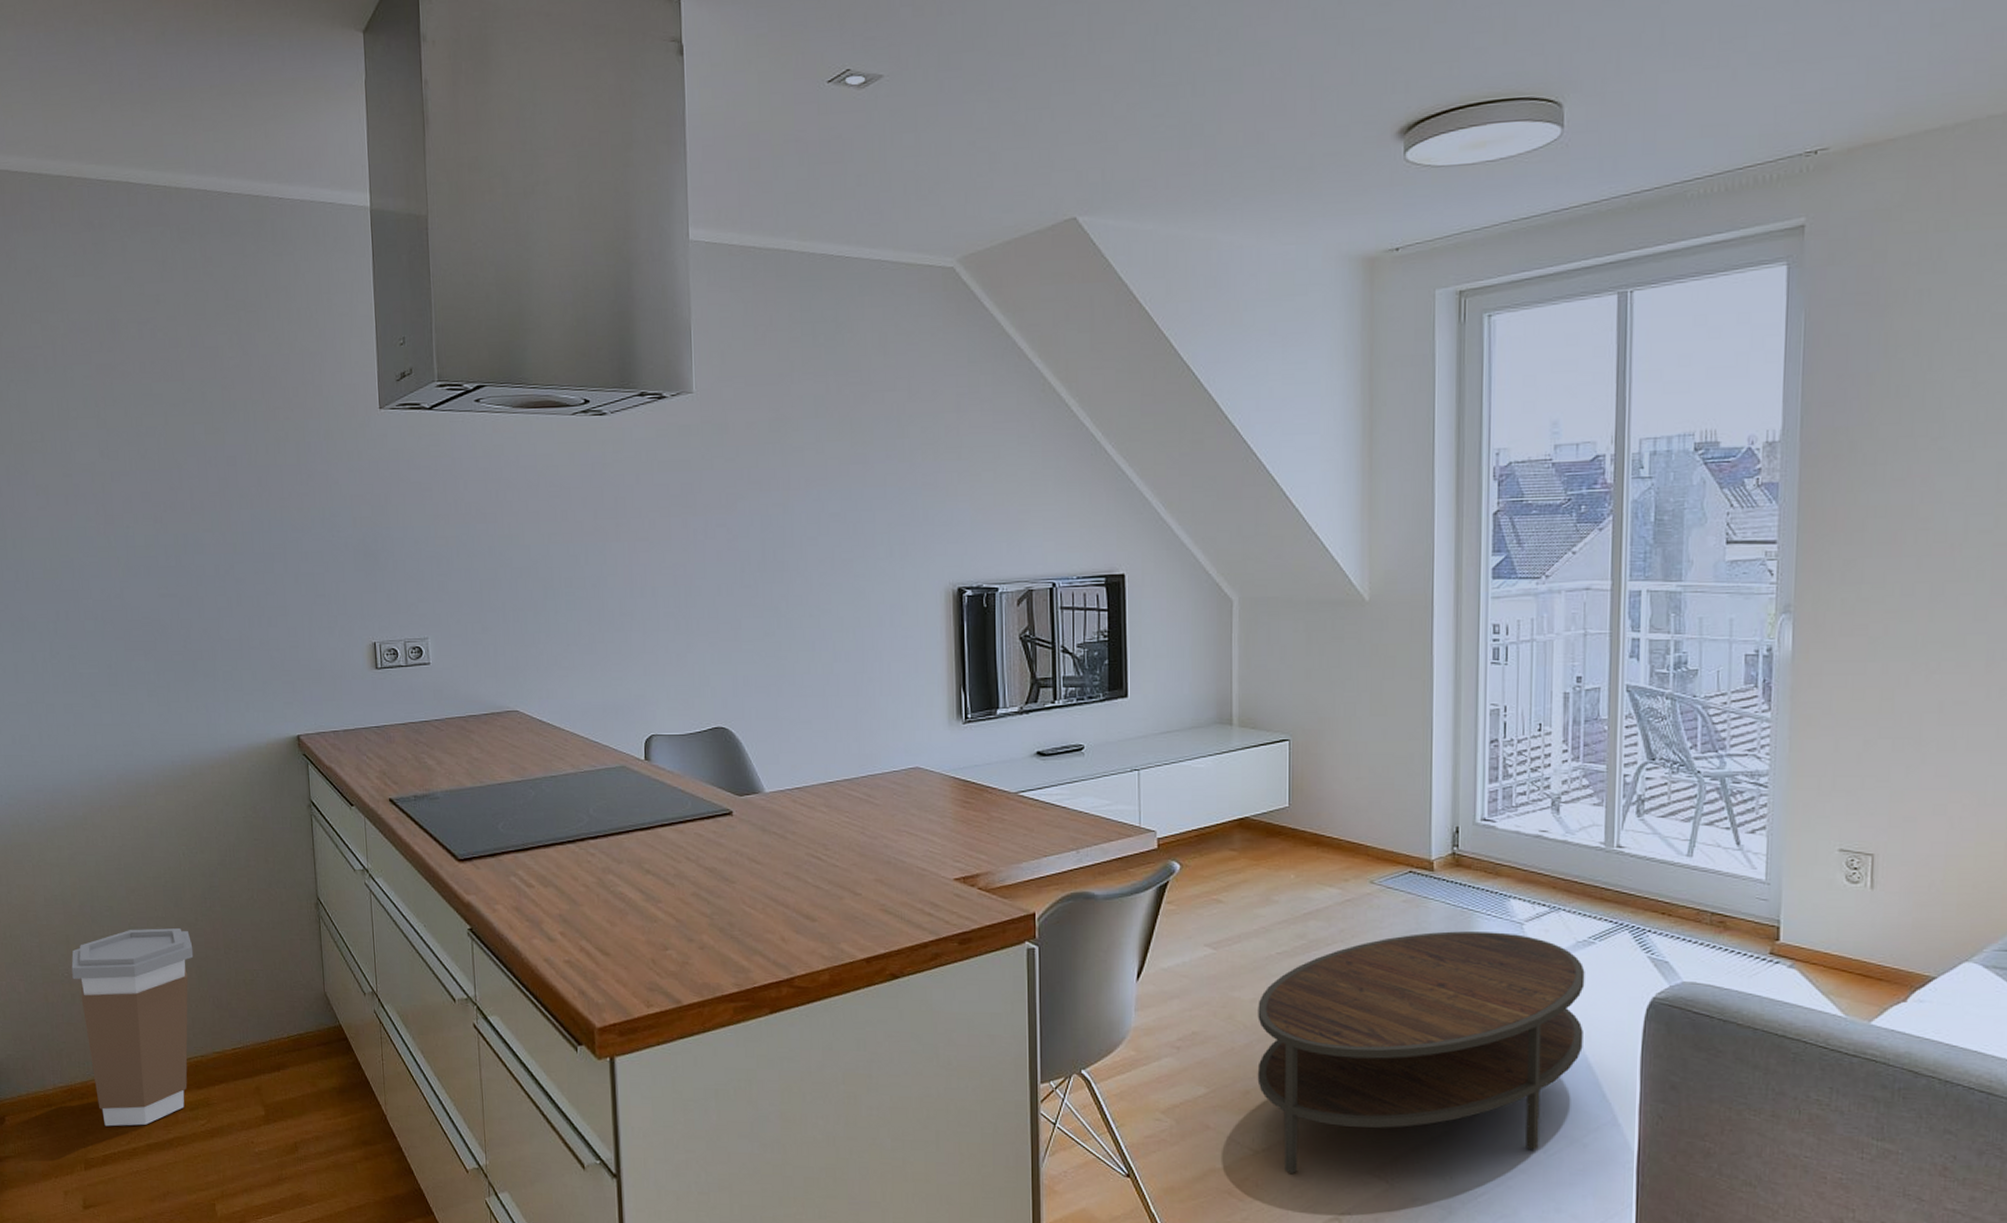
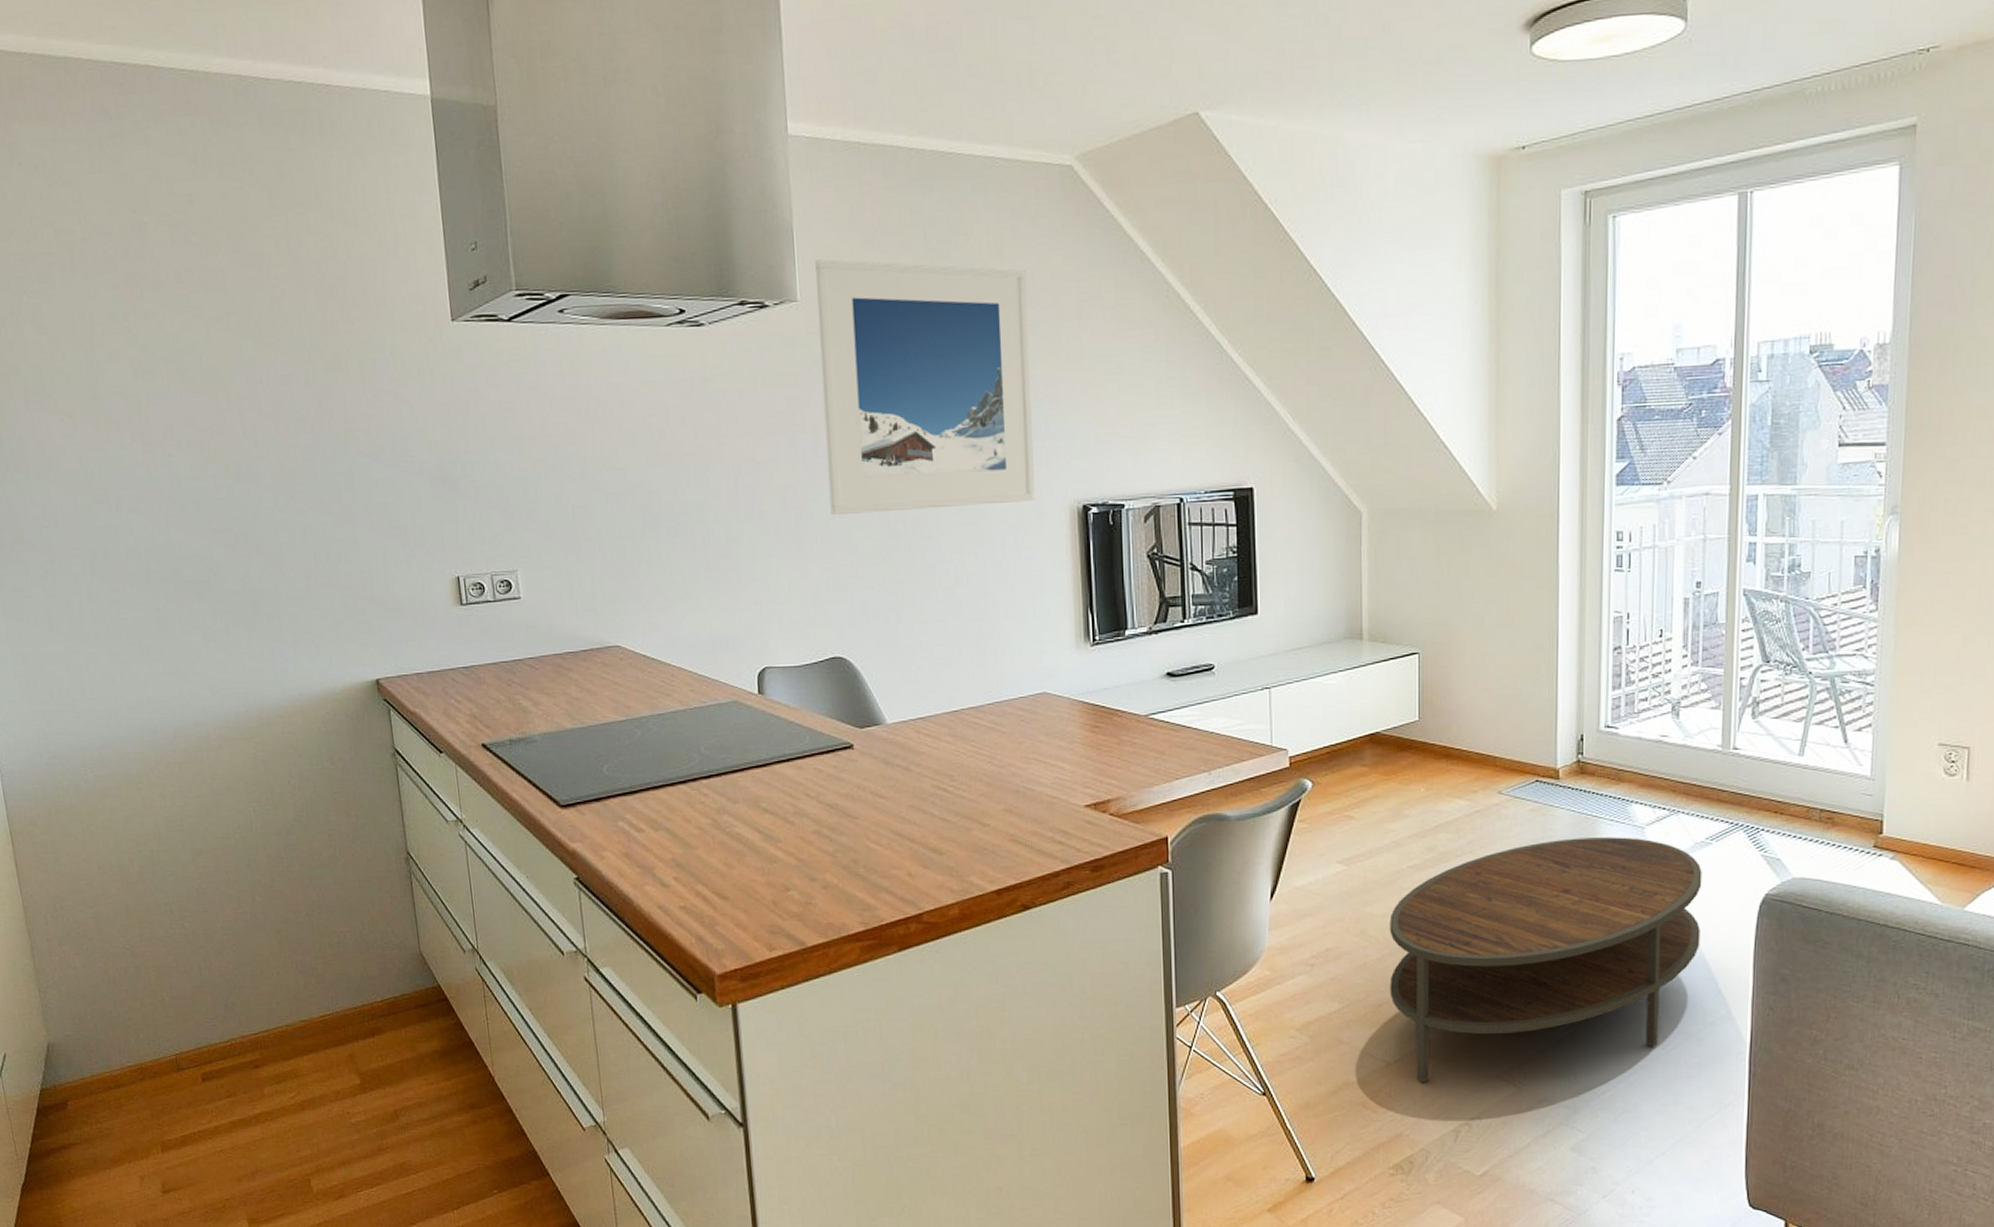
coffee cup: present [71,928,194,1127] -> none [133,891,273,1105]
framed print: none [711,354,912,593] -> present [815,259,1035,516]

